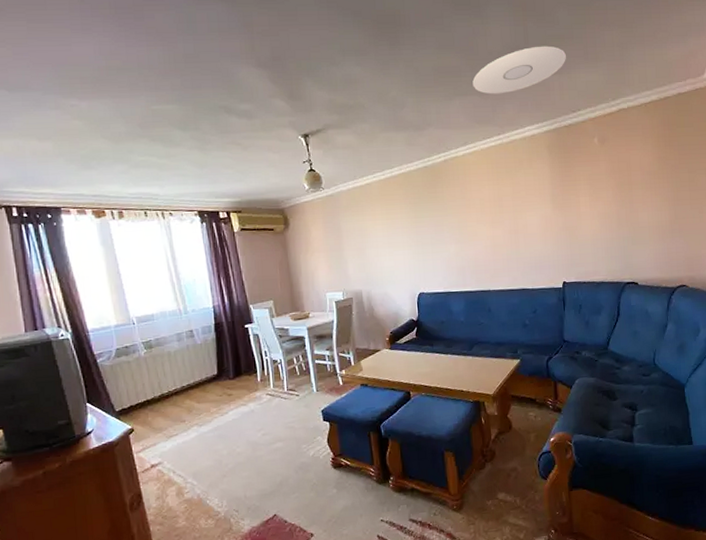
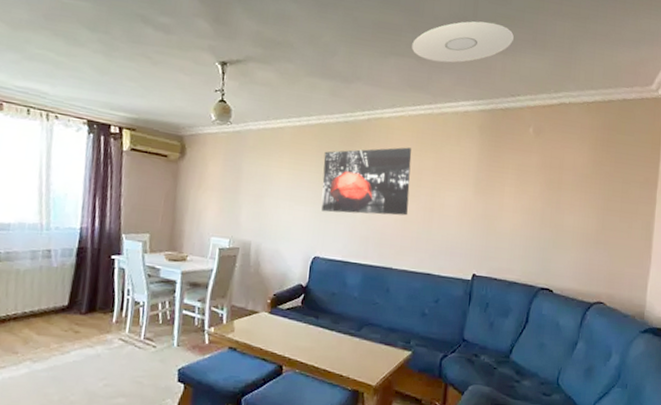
wall art: none [411,179,496,252] -> present [321,147,412,216]

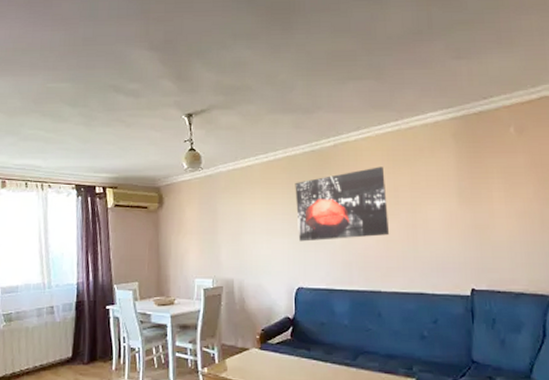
ceiling light: present [412,21,514,63] -> none [369,30,476,79]

